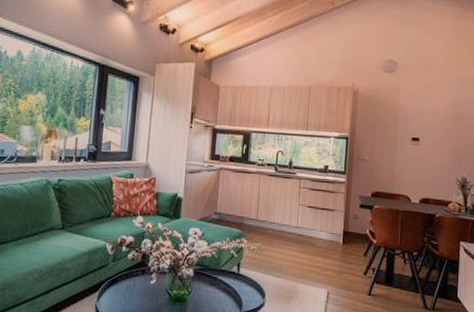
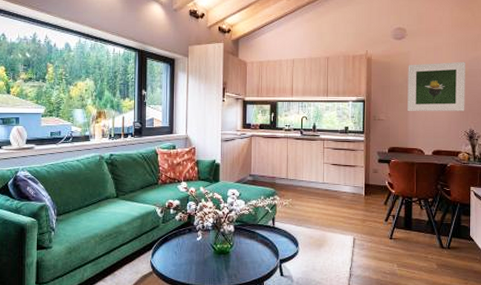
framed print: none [395,101,460,157] -> present [407,62,465,112]

